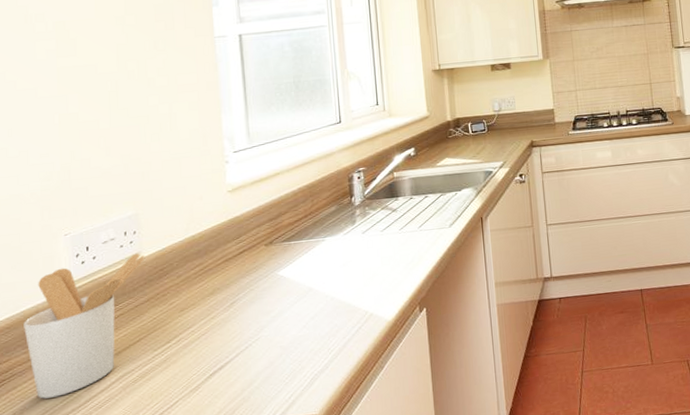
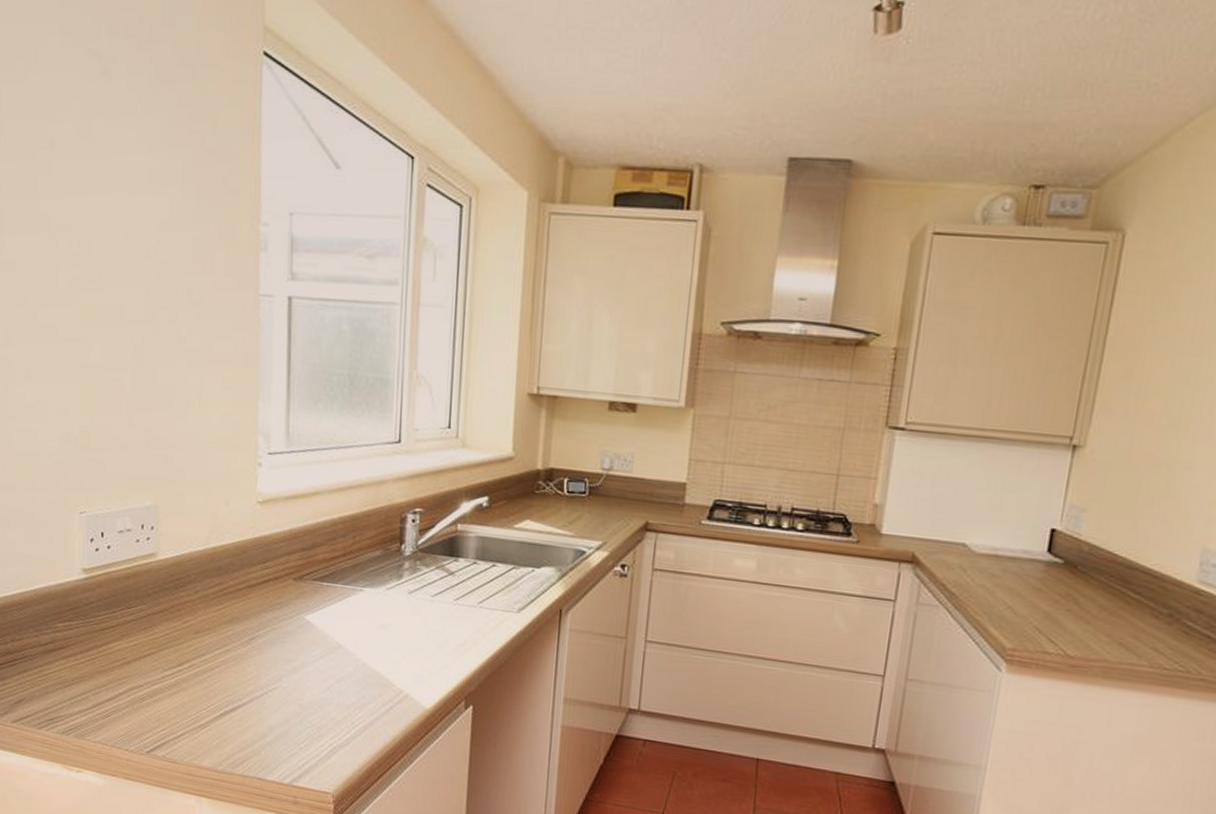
utensil holder: present [24,253,145,399] -> none [36,550,162,693]

